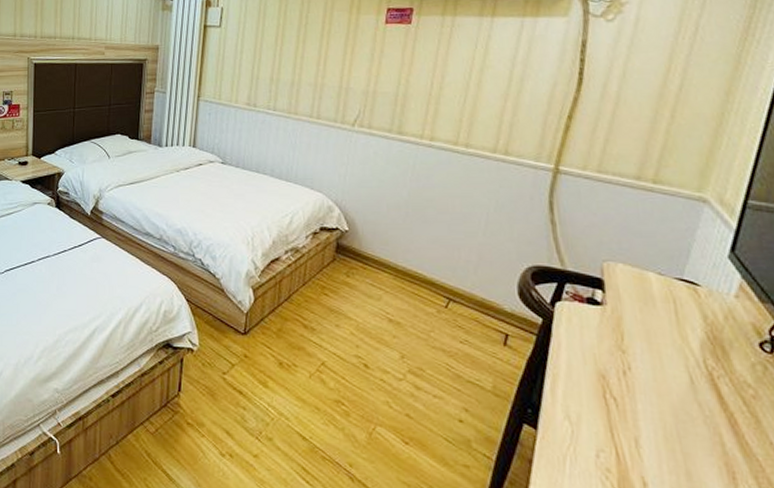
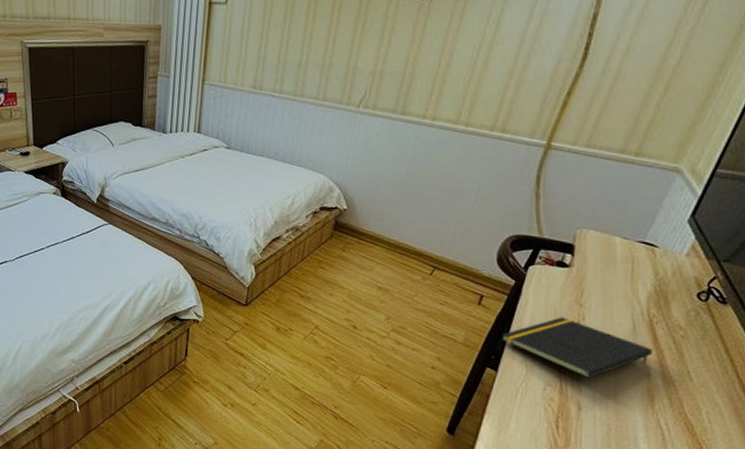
notepad: none [536,364,721,445] -> present [501,317,652,378]

